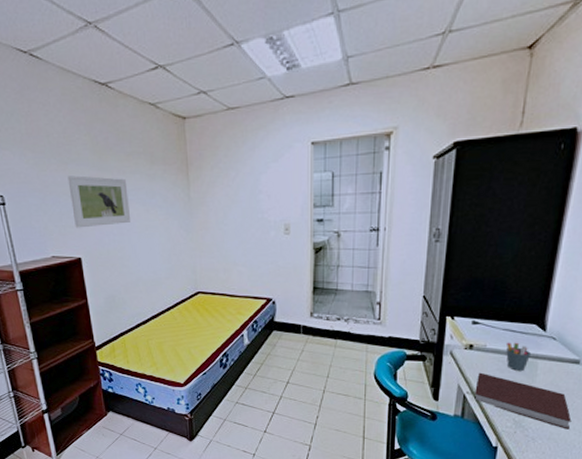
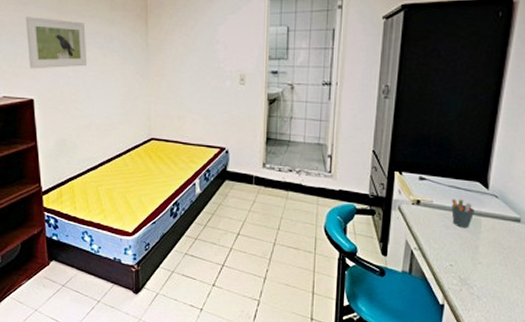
notebook: present [475,372,572,429] -> none [422,228,514,288]

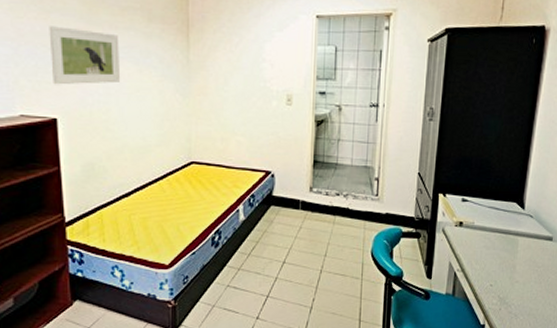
pen holder: present [451,199,474,229] -> none [491,220,512,249]

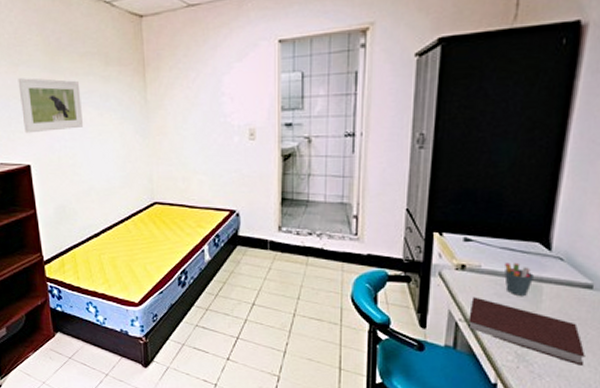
notebook: none [464,249,547,305] -> present [468,297,585,366]
pen holder: none [491,220,512,249] -> present [503,263,534,297]

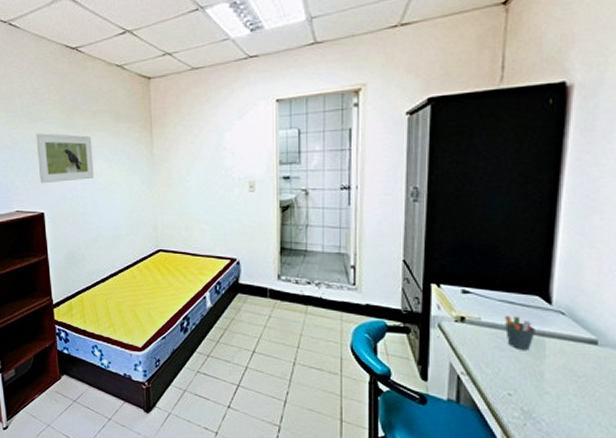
notebook: present [468,297,585,366] -> none [471,350,595,425]

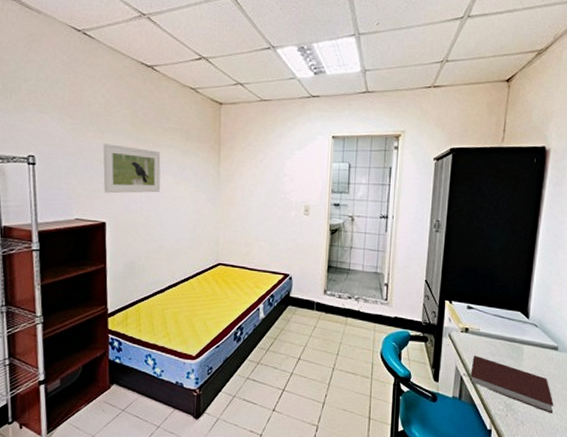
notebook: none [471,350,595,425] -> present [470,355,554,413]
pen holder: present [504,316,535,351] -> none [496,327,517,356]

